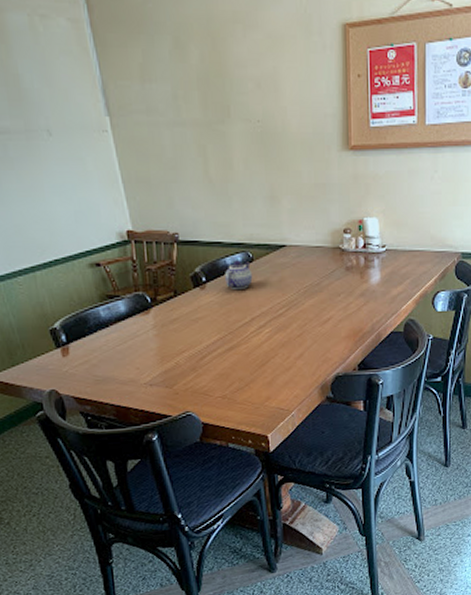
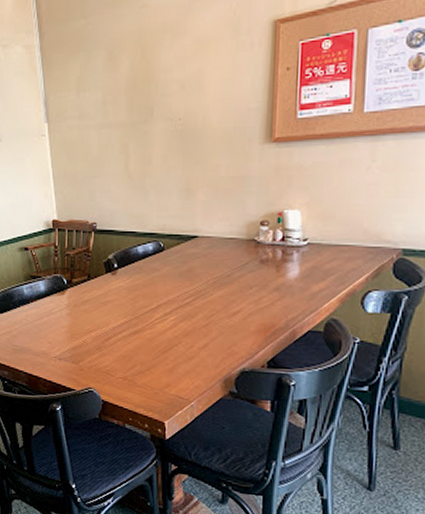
teapot: present [225,260,253,289] -> none [135,249,162,277]

